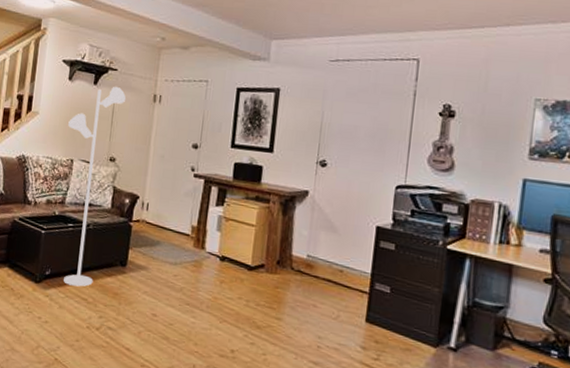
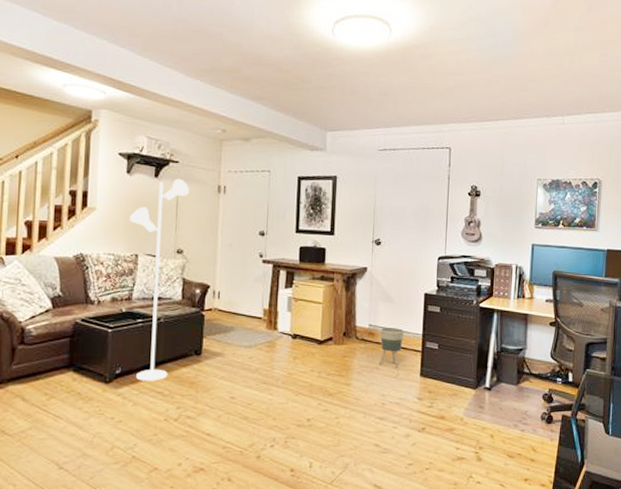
planter: none [317,259,349,309] -> present [379,327,405,368]

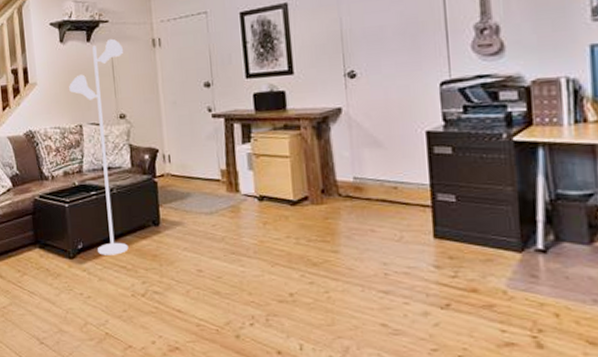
planter: present [379,327,405,368] -> none [369,178,404,229]

